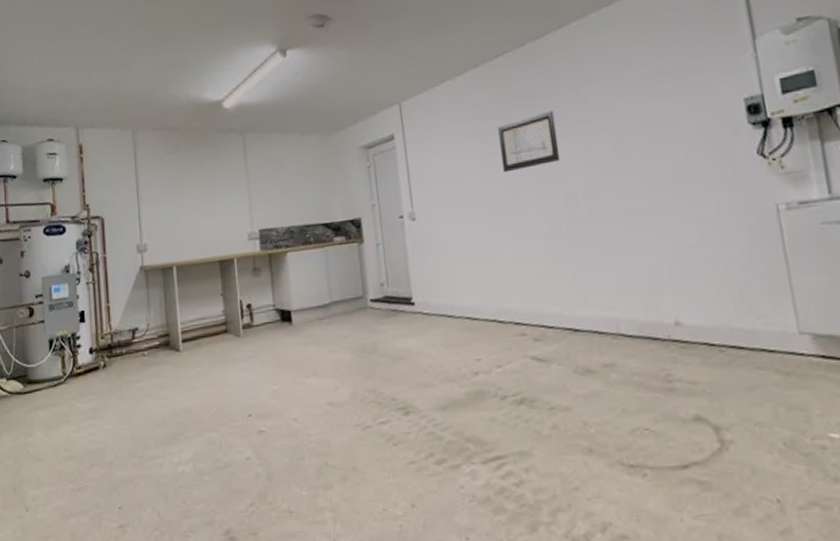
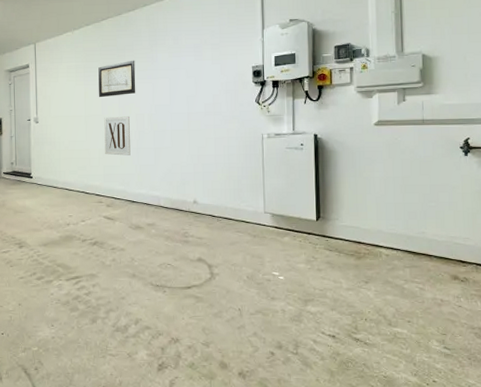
wall art: none [515,196,563,260] -> present [104,116,131,156]

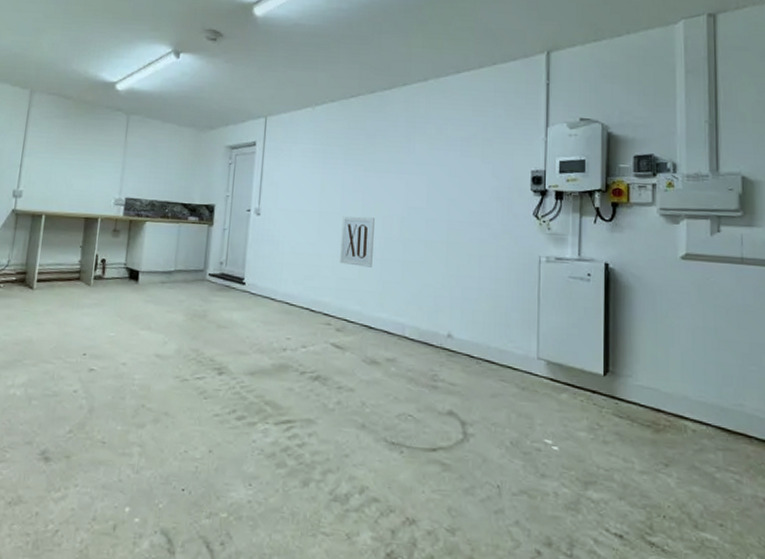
wall art: present [98,60,136,98] -> none [339,148,387,192]

